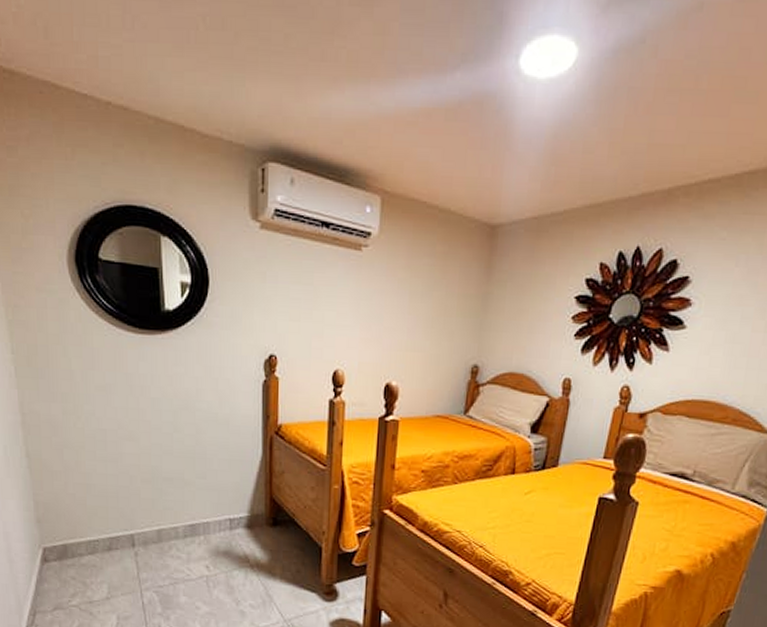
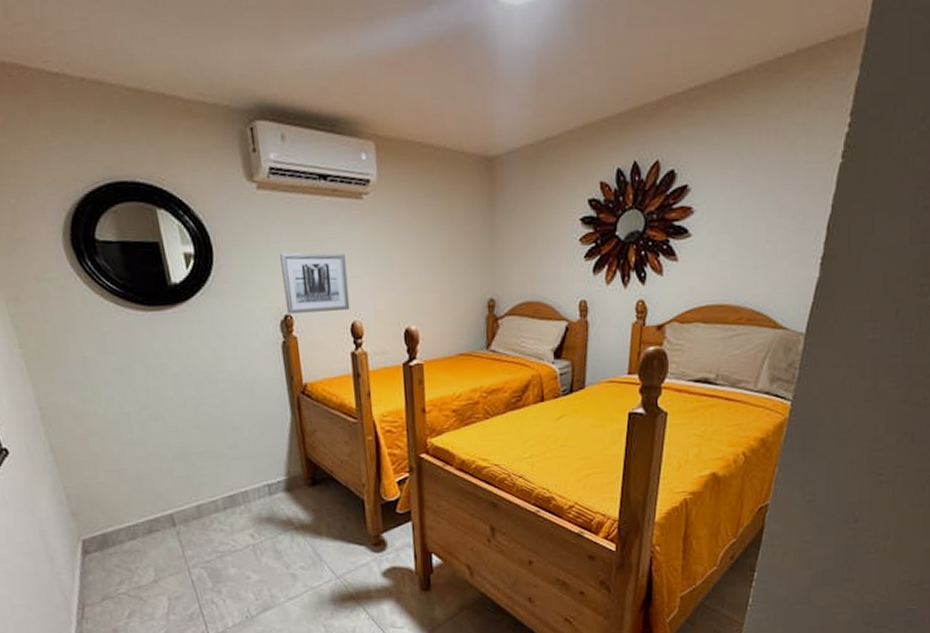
wall art: none [272,293,337,357] -> present [280,252,350,314]

